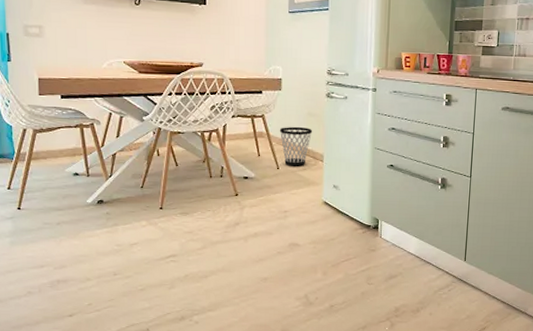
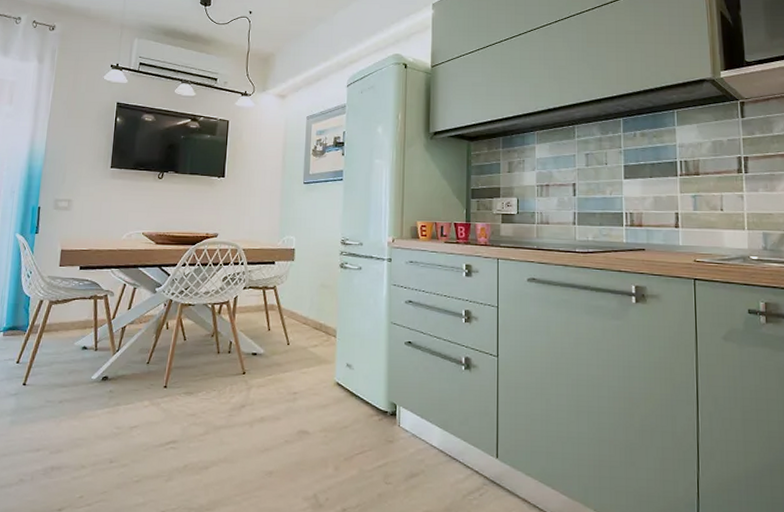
wastebasket: present [279,126,313,166] -> none [291,298,326,342]

